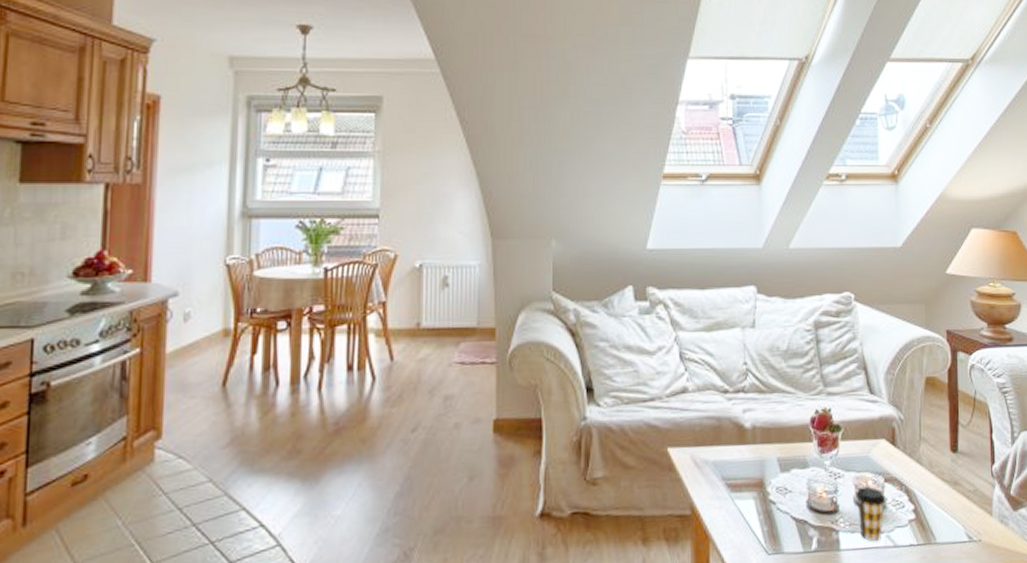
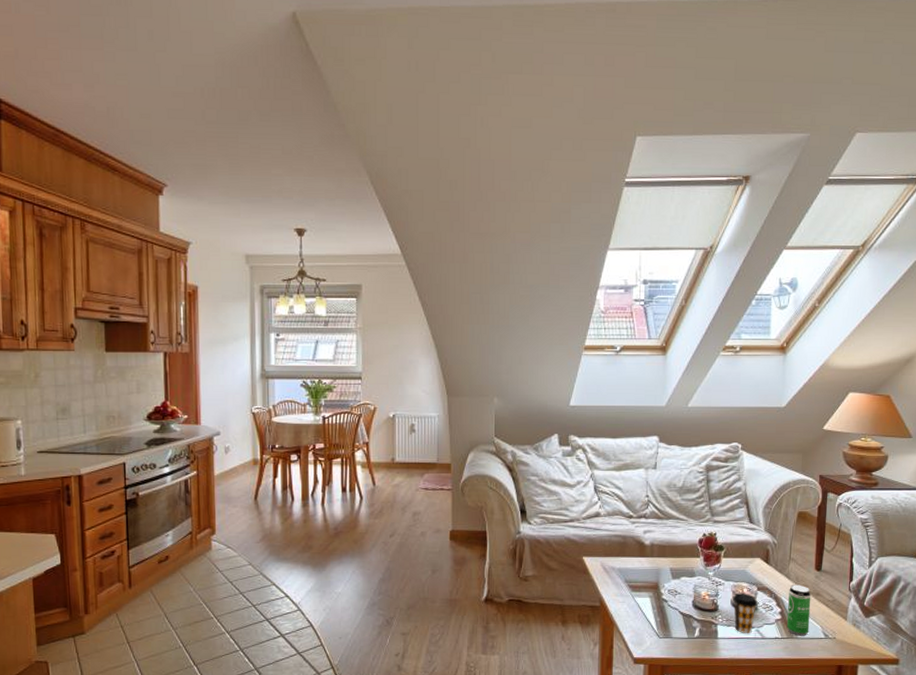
beverage can: none [922,471,950,541] -> present [787,584,811,636]

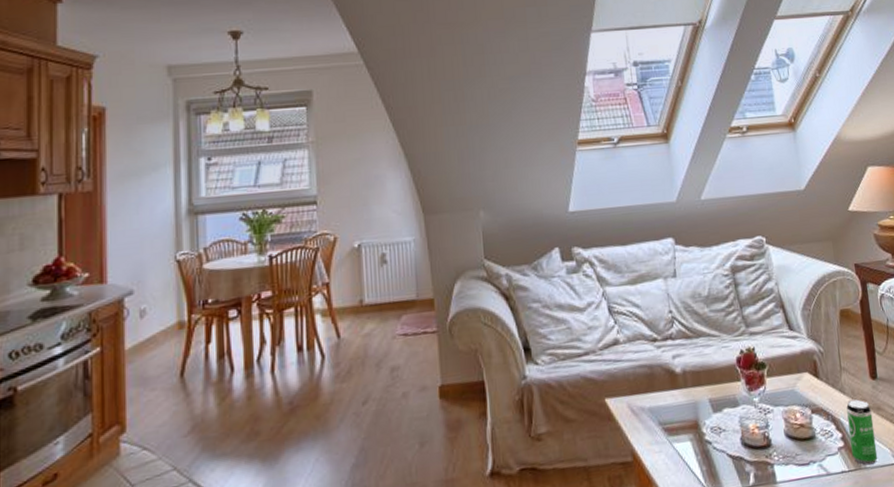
coffee cup: present [733,592,758,634] -> none [786,418,815,472]

